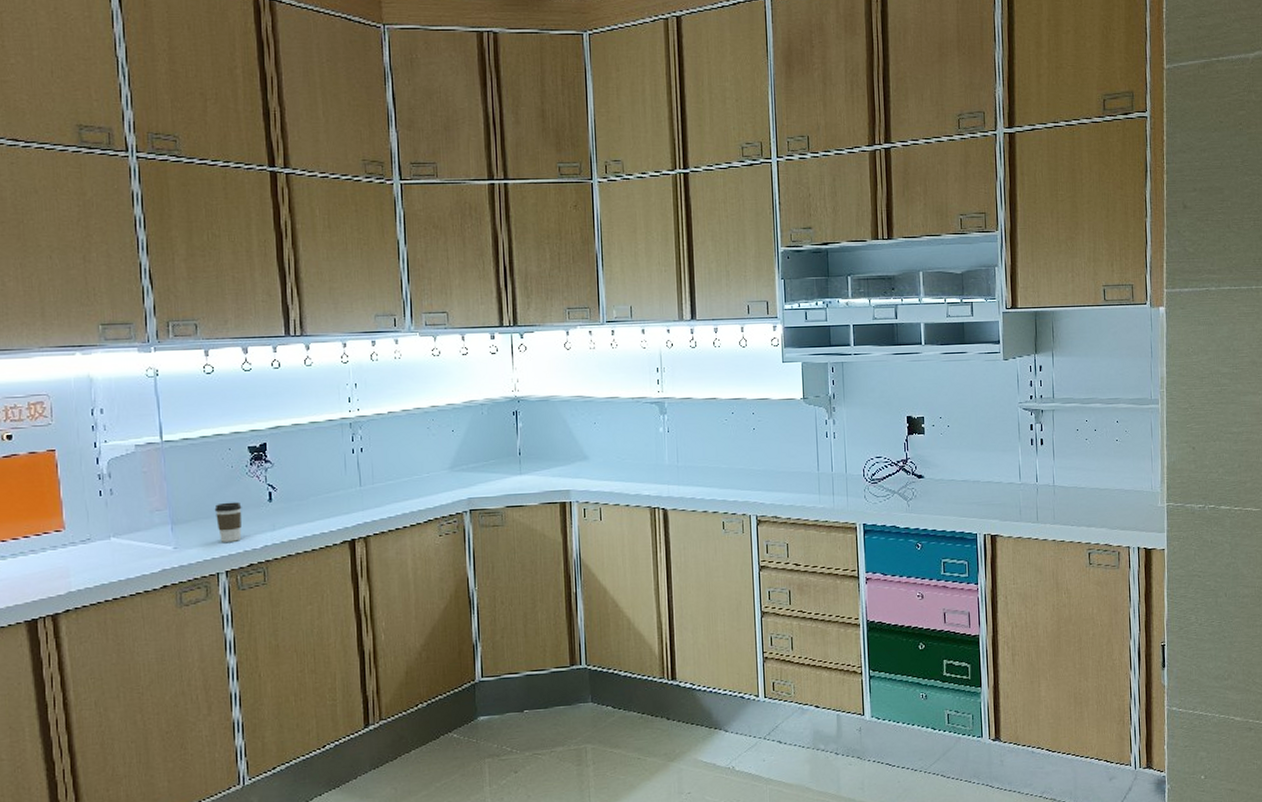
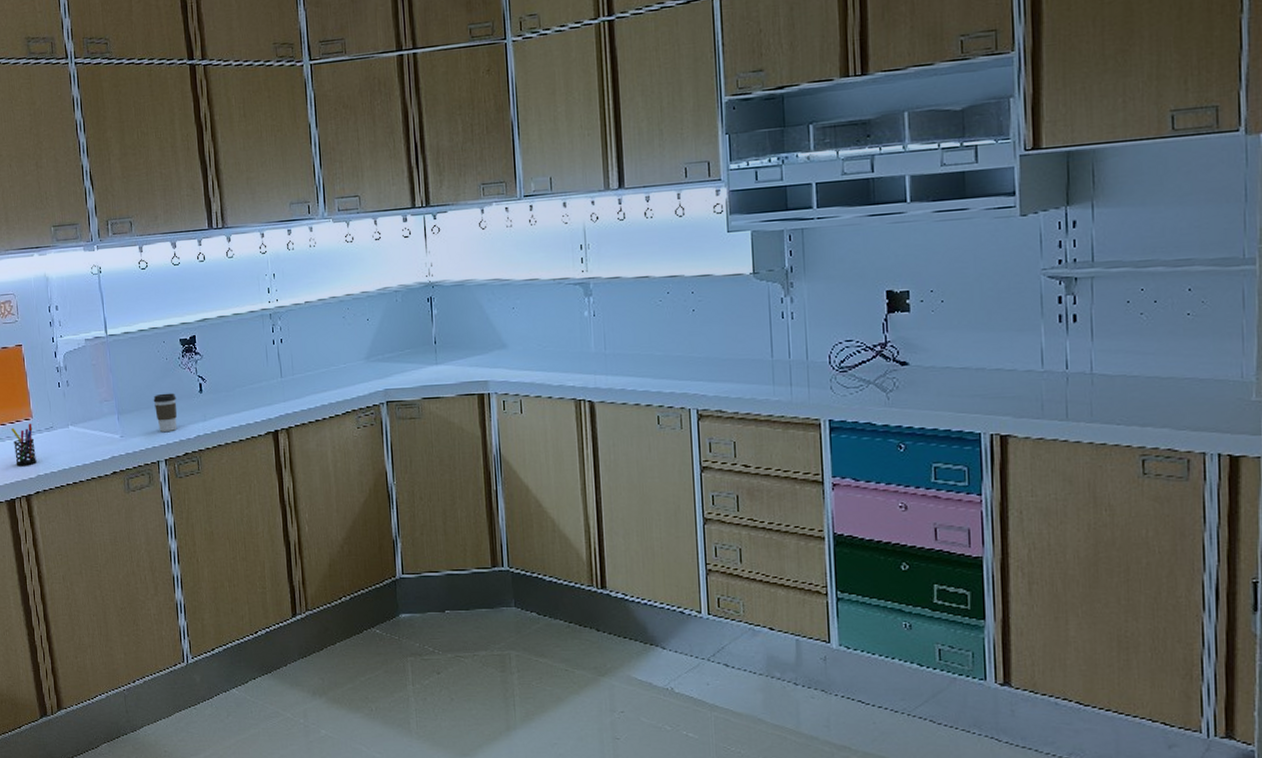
pen holder: none [36,534,68,582] -> present [10,423,37,465]

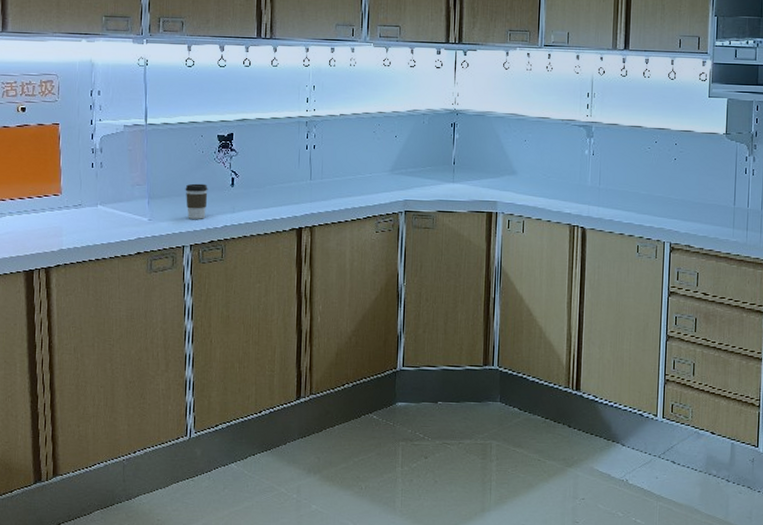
pen holder: present [10,423,37,465] -> none [37,198,61,239]

